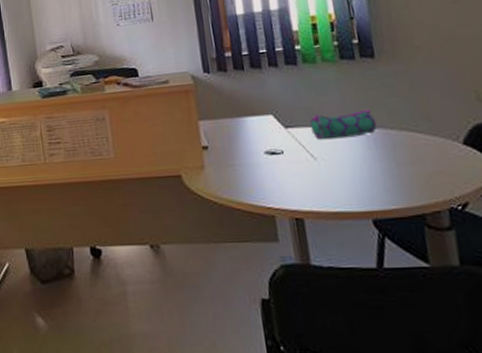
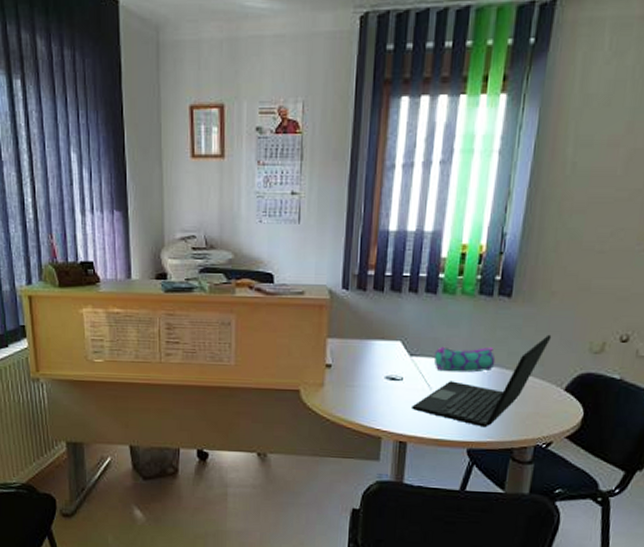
laptop: none [300,88,431,194] -> present [412,334,552,428]

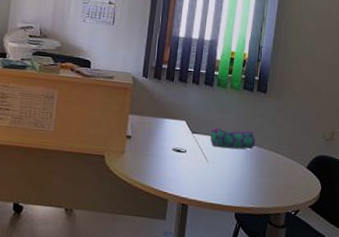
laptop: present [412,334,552,428] -> none [192,123,296,196]

